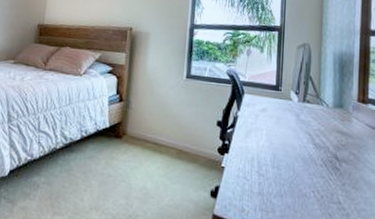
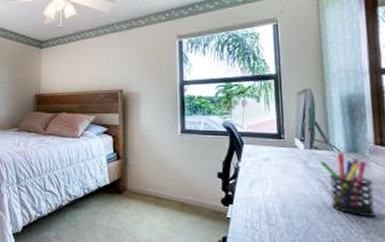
pen holder: none [310,107,352,170] -> present [320,152,375,217]

